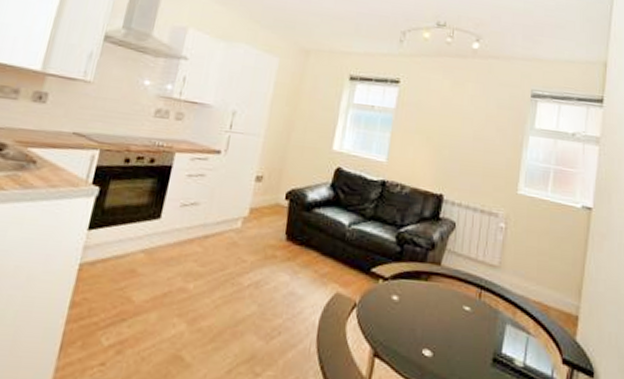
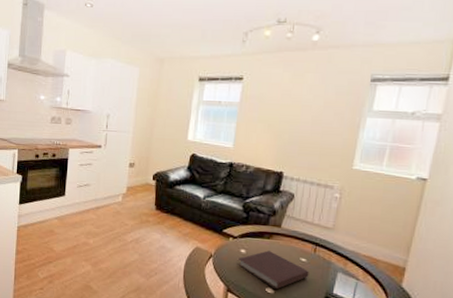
notebook: none [388,296,474,351] -> present [237,250,309,290]

